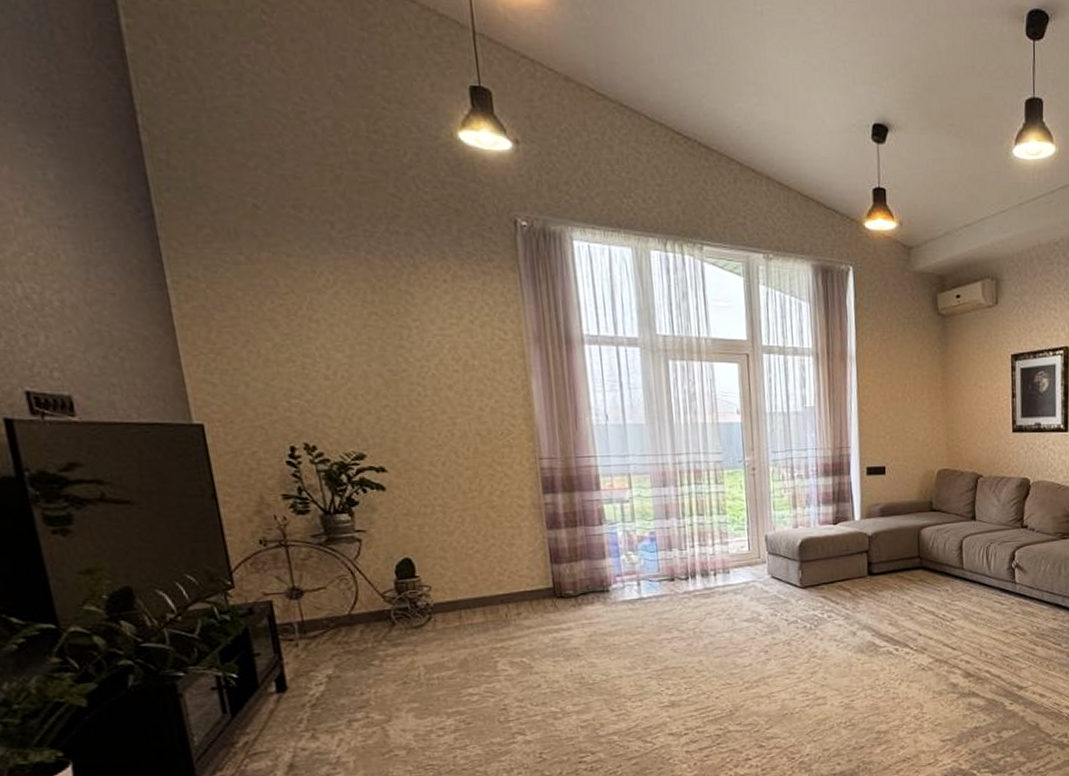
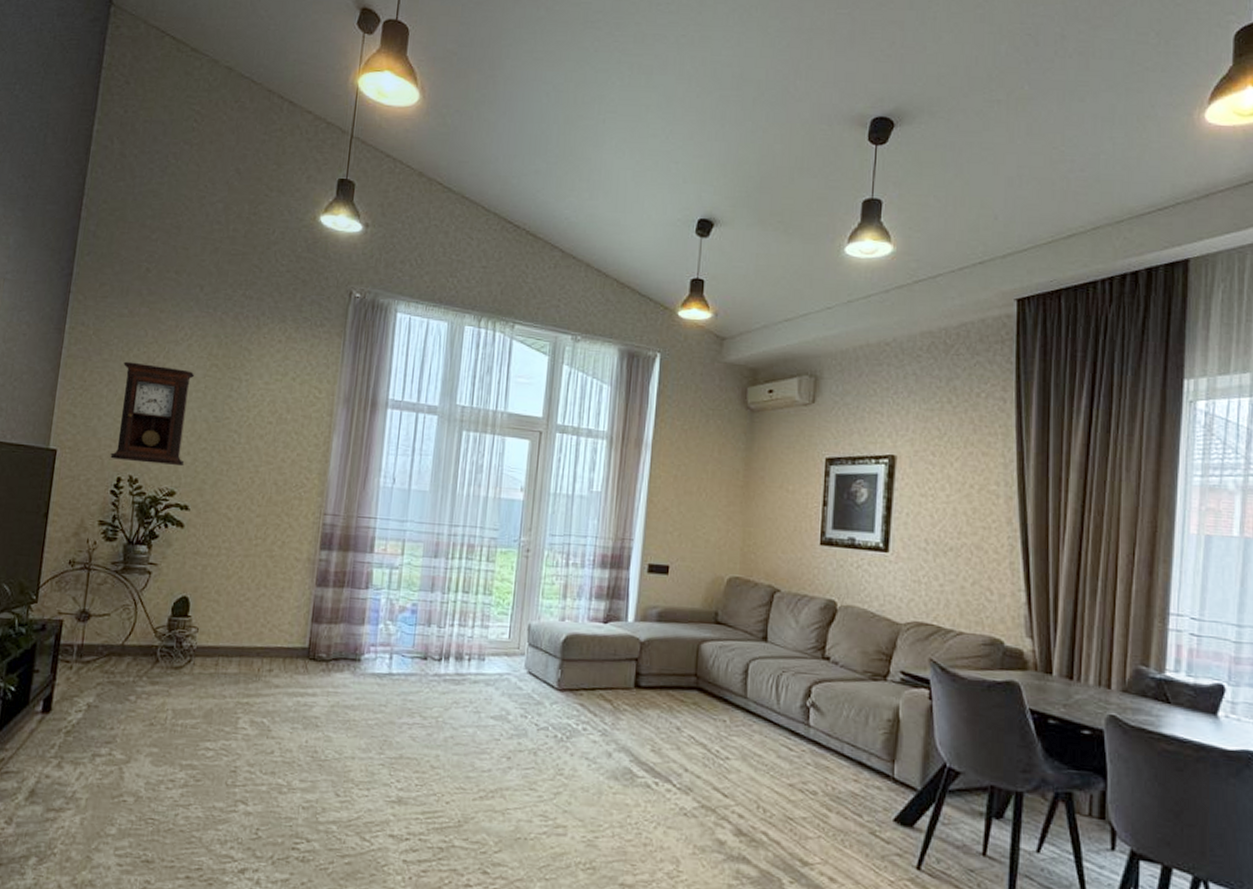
pendulum clock: none [258,317,368,428] -> present [110,361,195,467]

